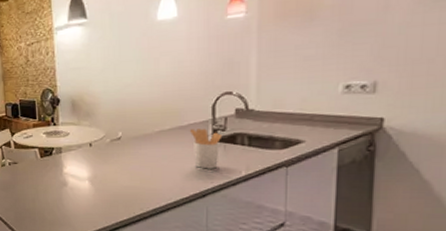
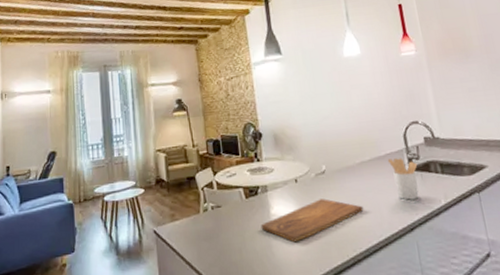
cutting board: none [53,162,156,198] -> present [260,199,364,243]

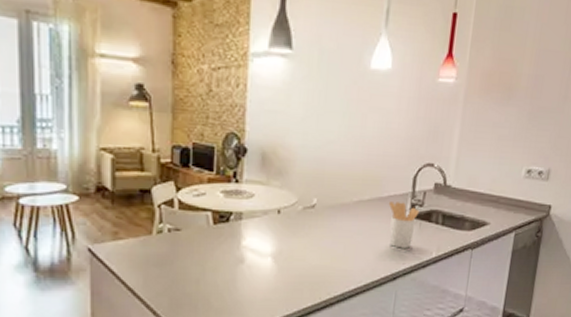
cutting board: present [260,199,364,243] -> none [227,236,349,279]

